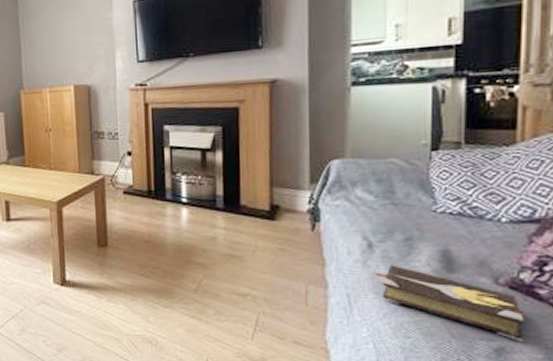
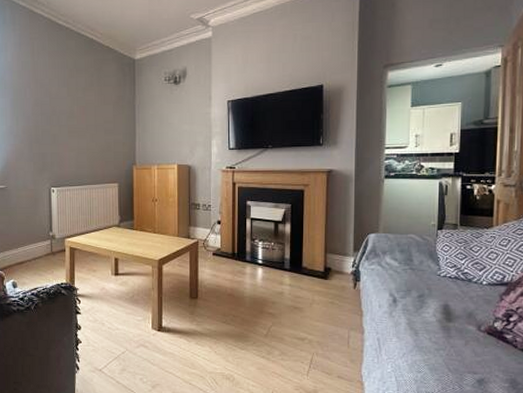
hardback book: present [373,265,524,341] -> none [396,315,497,374]

